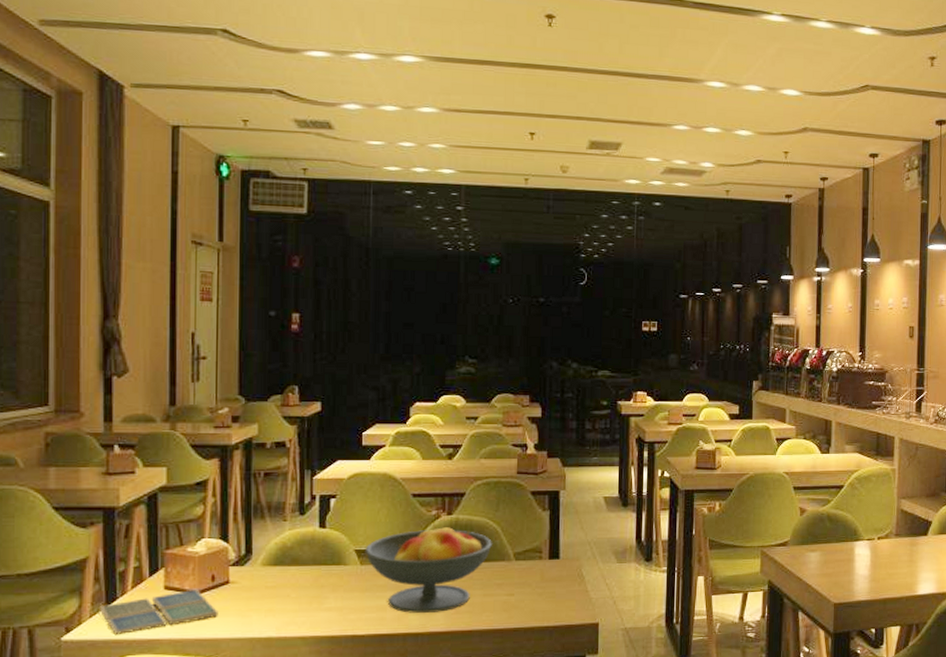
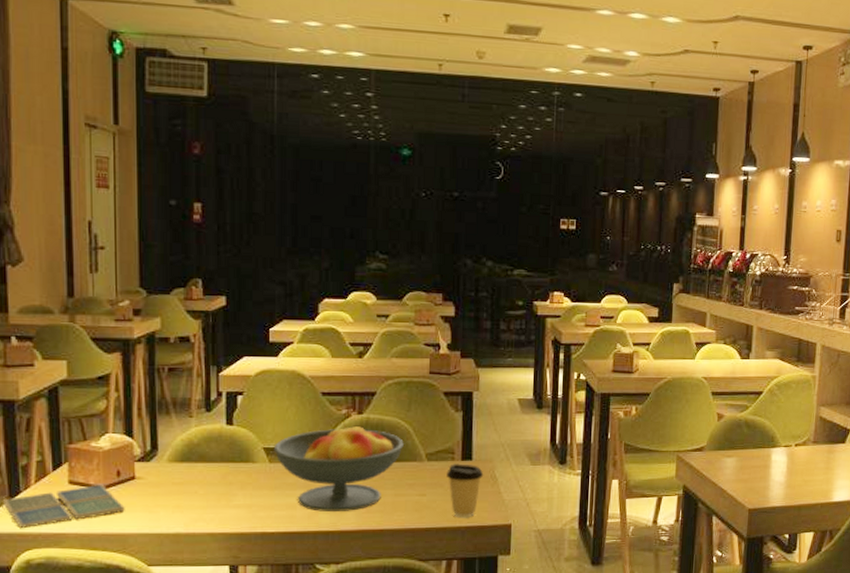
coffee cup: none [534,562,571,618] -> present [446,463,484,518]

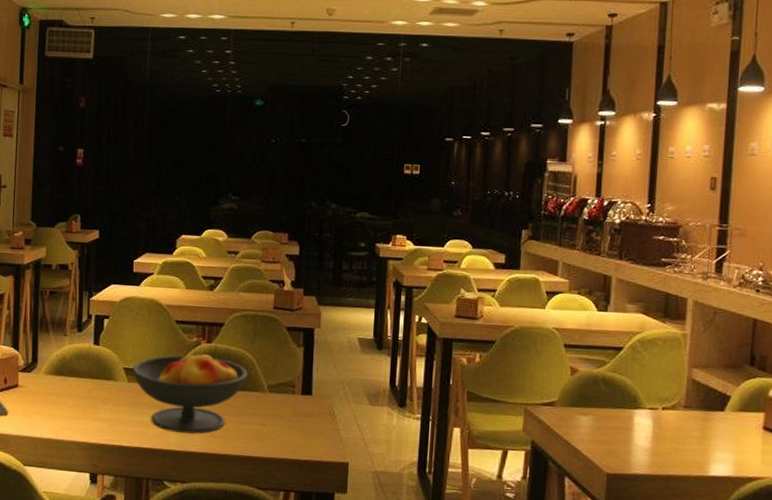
coffee cup: present [446,463,484,518] -> none [287,397,323,452]

